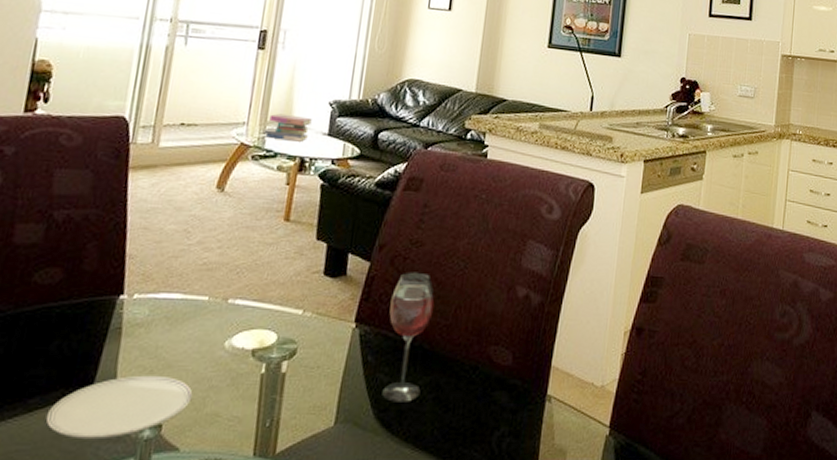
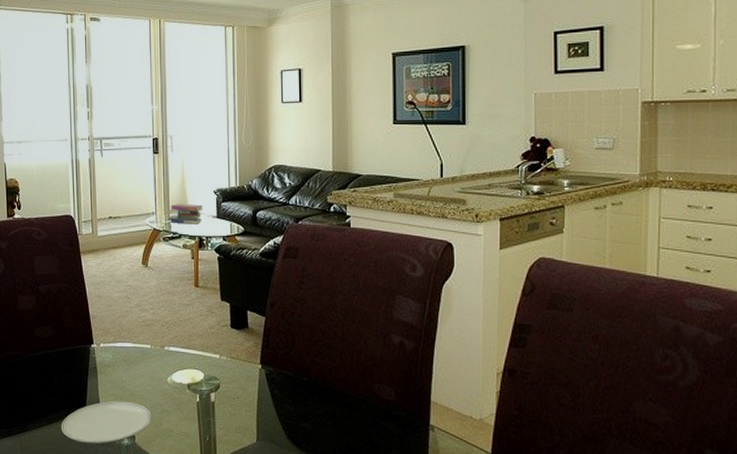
wineglass: present [382,272,435,402] -> none [286,324,322,427]

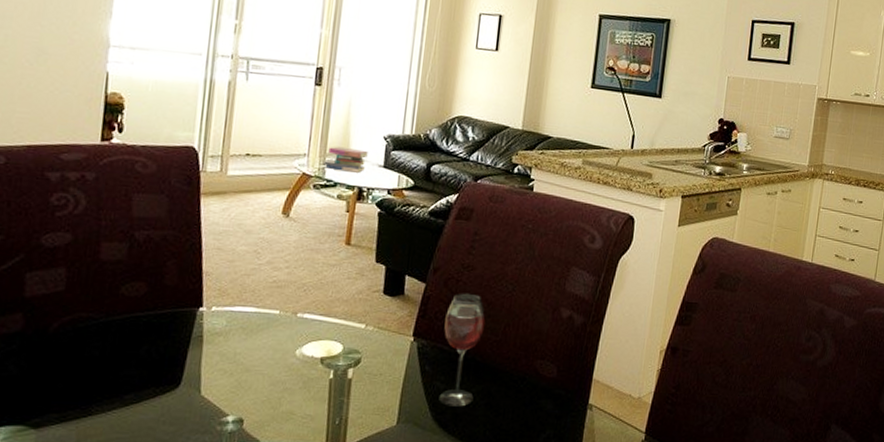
plate: present [61,401,152,444] -> none [140,377,269,431]
wineglass: none [286,324,322,427] -> present [439,293,486,407]

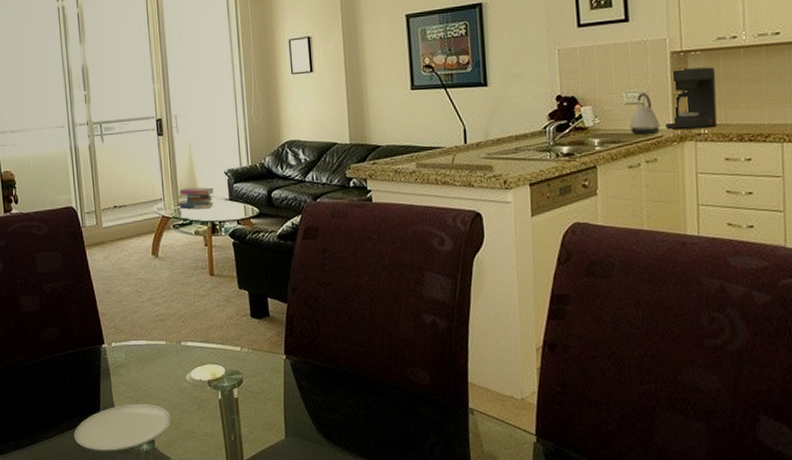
plate: none [140,377,269,431] -> present [74,403,172,452]
wineglass: present [439,293,486,407] -> none [311,308,352,418]
kettle: none [774,129,799,168] -> present [629,92,660,135]
coffee maker: none [802,115,849,171] -> present [664,67,717,131]

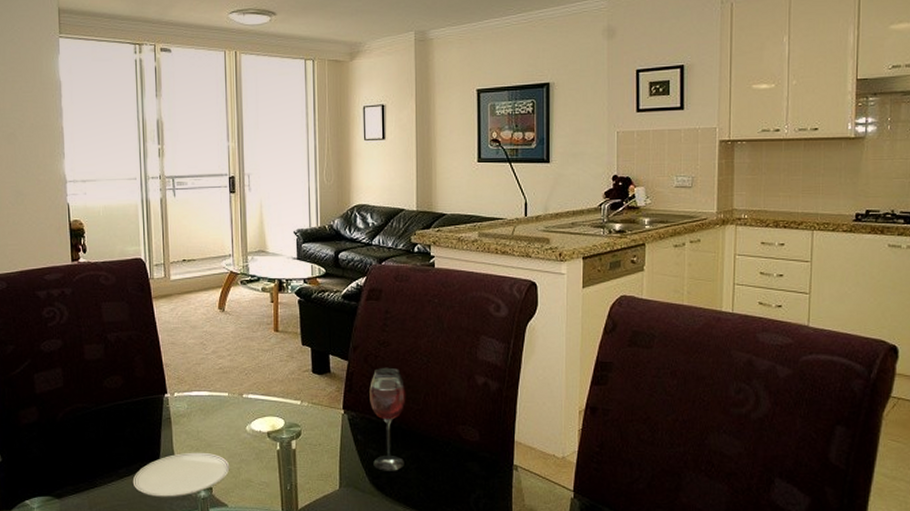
books: present [178,187,214,209] -> none [246,245,282,267]
wineglass: none [311,308,352,418] -> present [369,367,406,471]
kettle: present [629,92,660,135] -> none [677,177,705,216]
coffee maker: present [664,67,717,131] -> none [709,157,758,214]

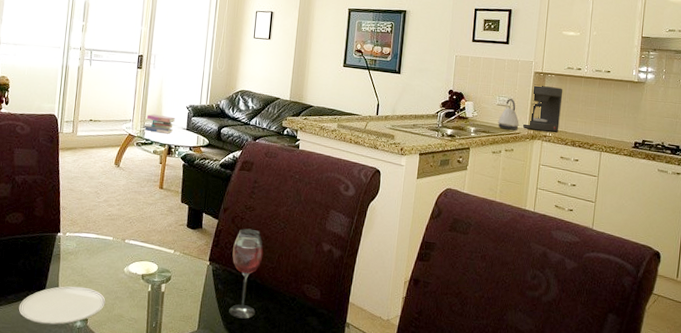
books: none [246,245,282,267] -> present [143,114,175,134]
kettle: none [677,177,705,216] -> present [497,98,519,130]
coffee maker: none [709,157,758,214] -> present [522,86,563,133]

